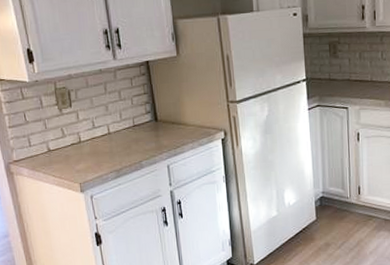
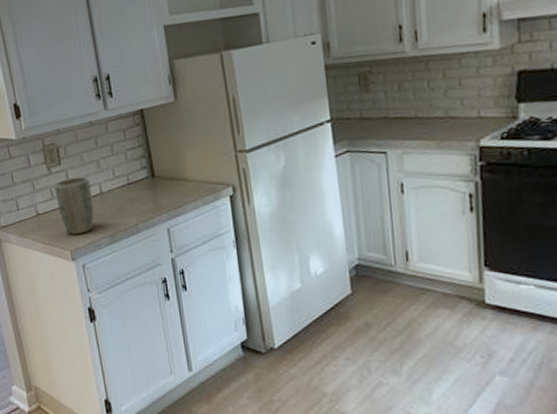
plant pot: none [65,118,102,169] -> present [54,176,94,235]

